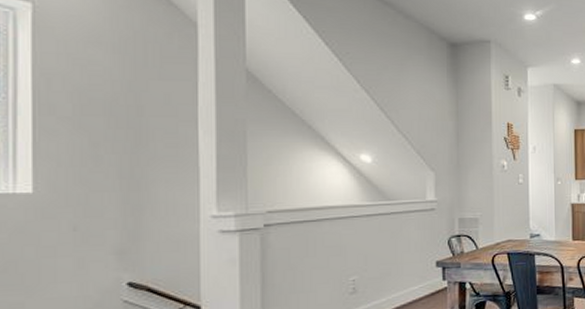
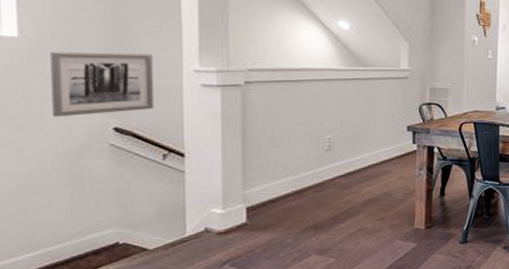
wall art: none [65,202,171,275] -> present [50,52,155,117]

